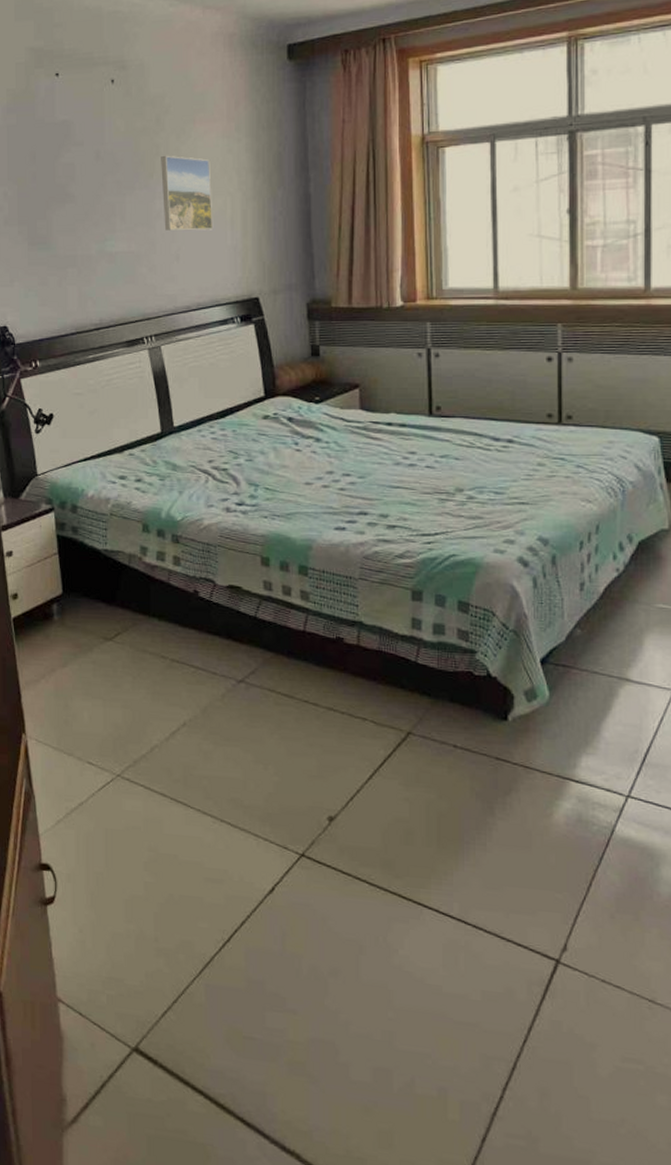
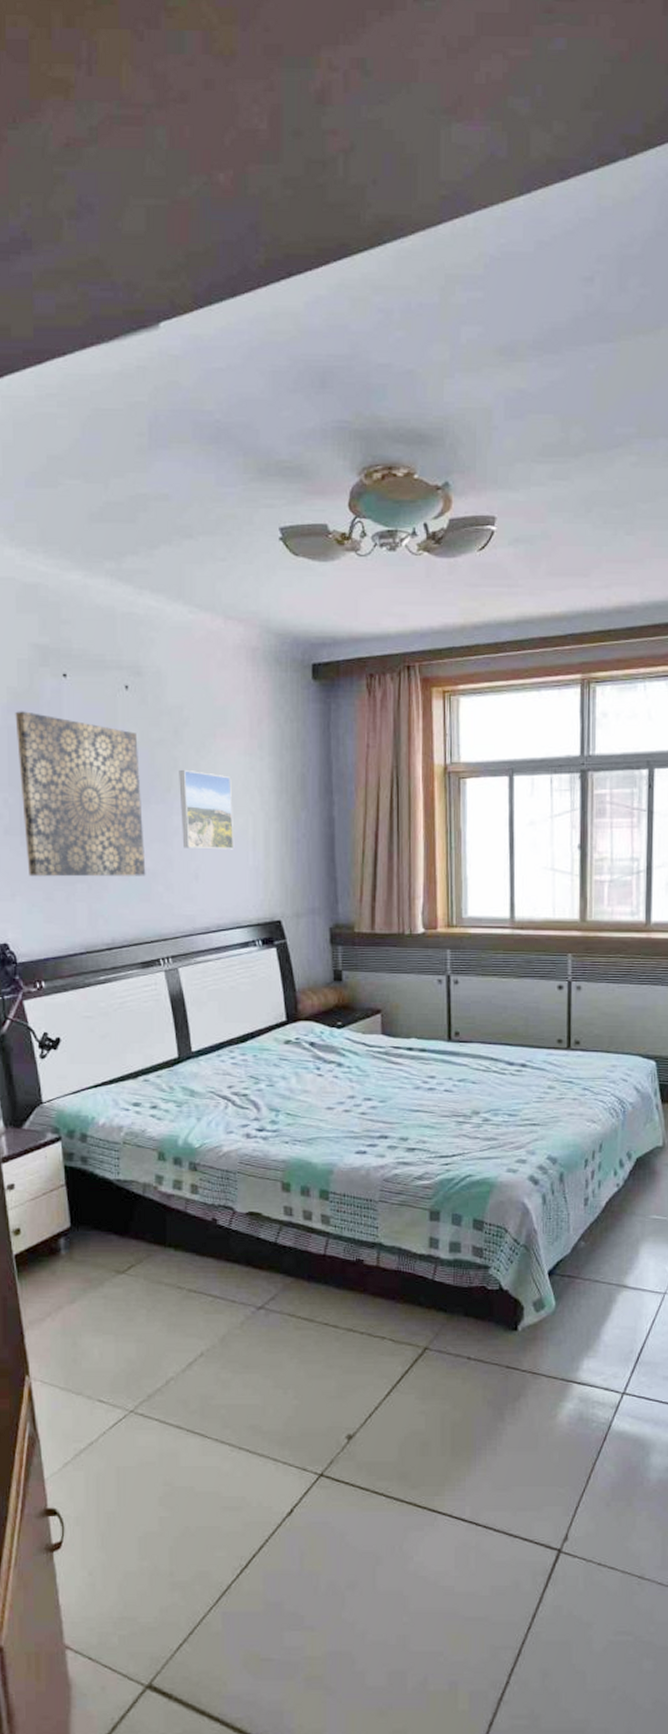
wall art: none [14,110,131,263] -> present [15,711,146,877]

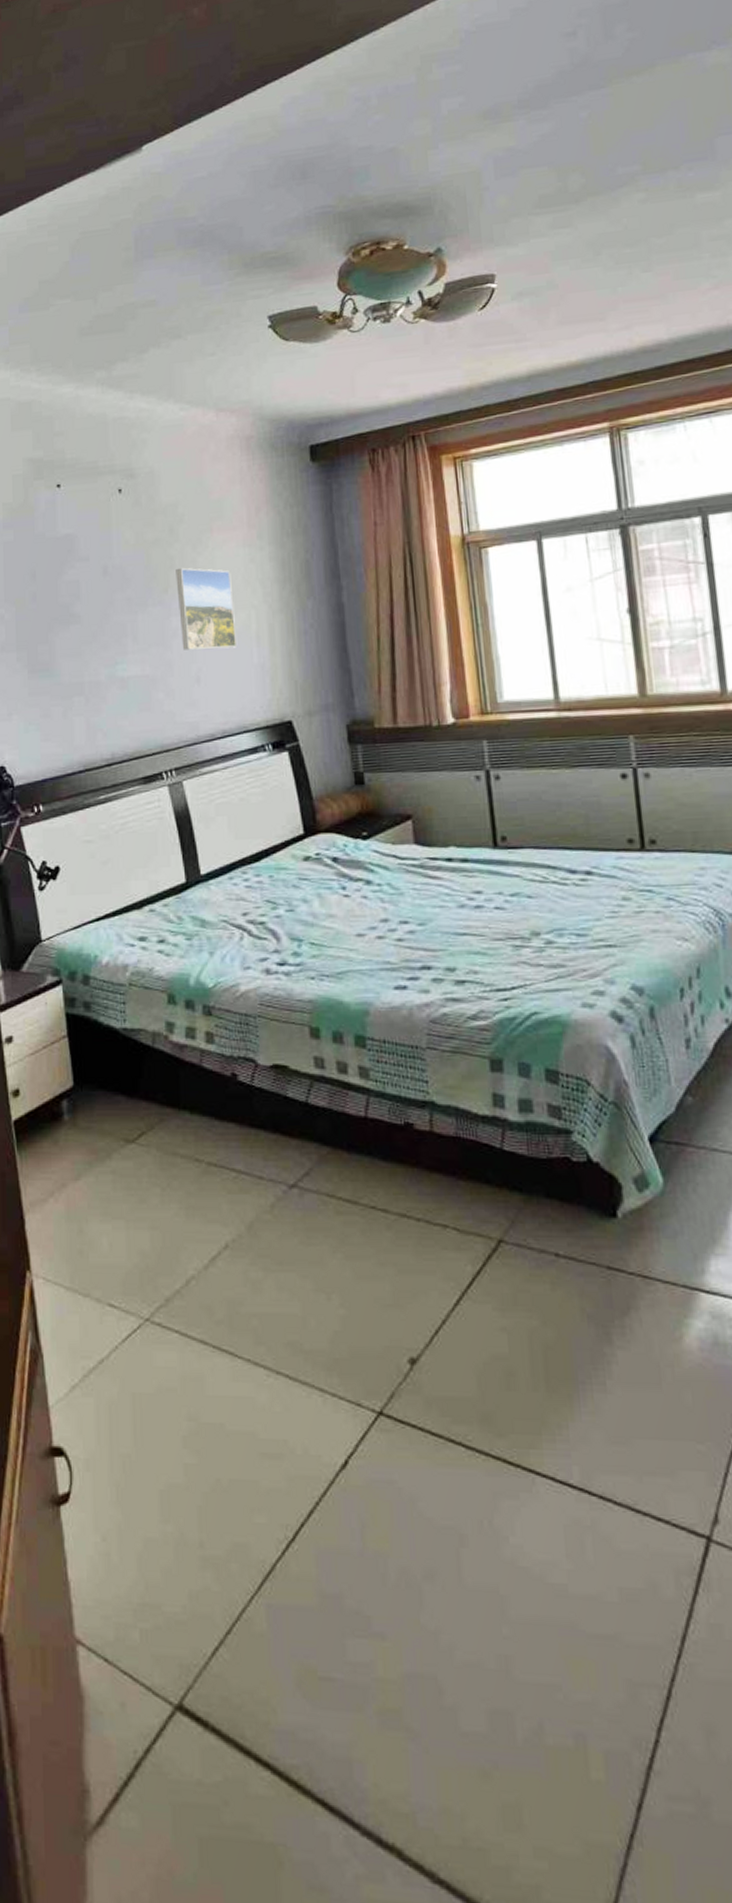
wall art: present [15,711,146,877] -> none [11,525,145,693]

